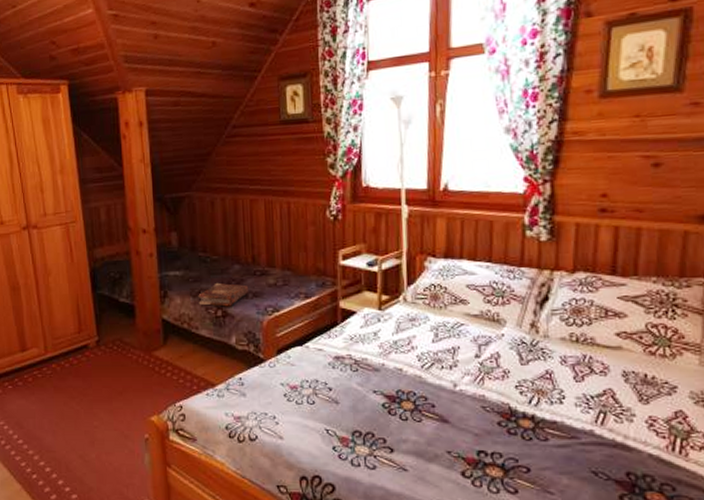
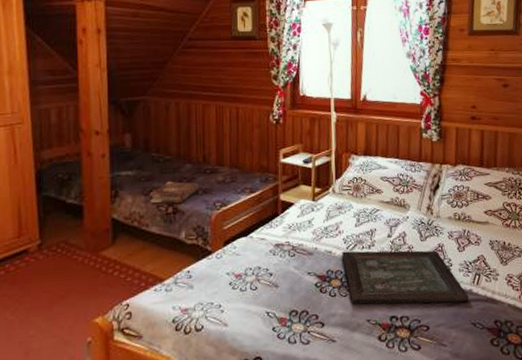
tray: none [416,370,588,445] -> present [342,250,469,305]

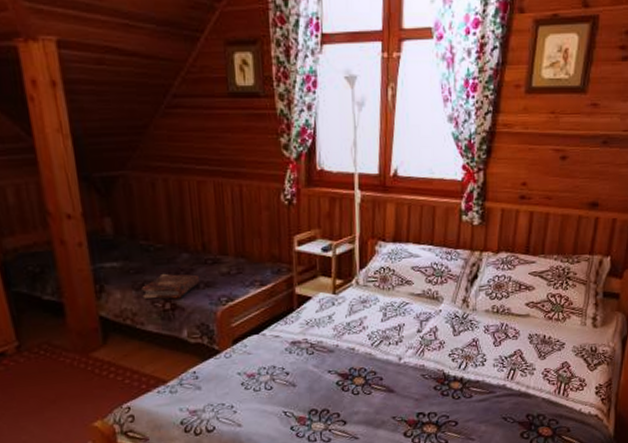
tray: present [342,250,469,305] -> none [366,345,501,402]

